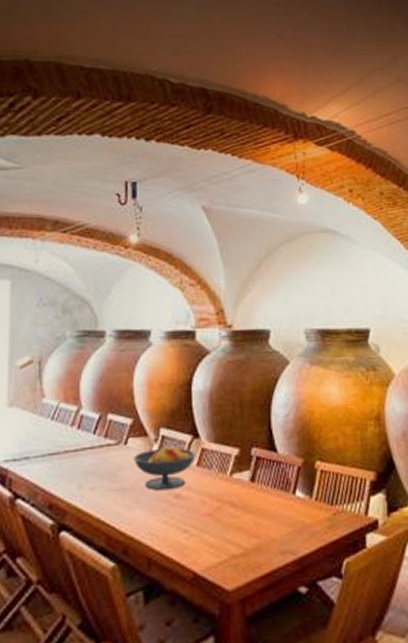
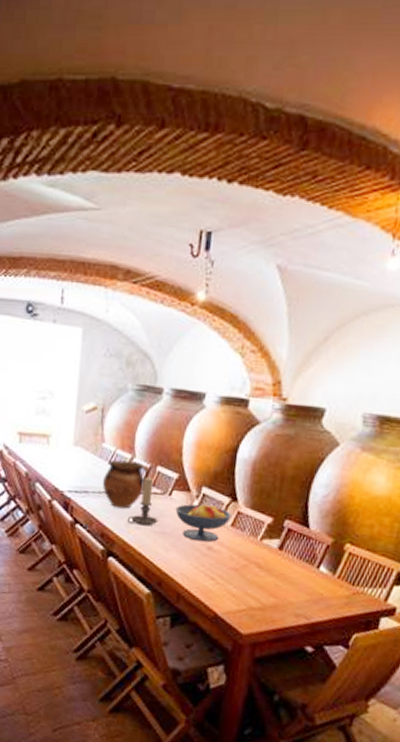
jug: none [45,413,101,470] -> present [102,459,151,509]
candle holder: none [80,428,115,486] -> present [128,477,158,527]

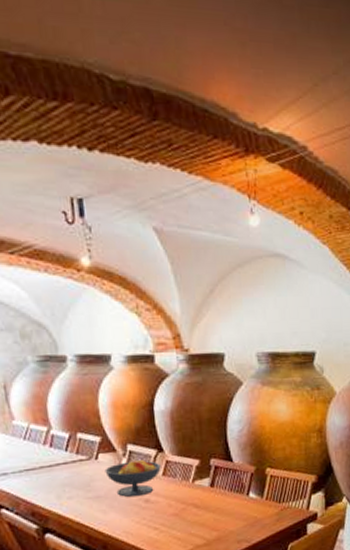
jug: present [102,459,151,509] -> none [20,433,72,483]
candle holder: present [128,477,158,527] -> none [57,445,89,496]

